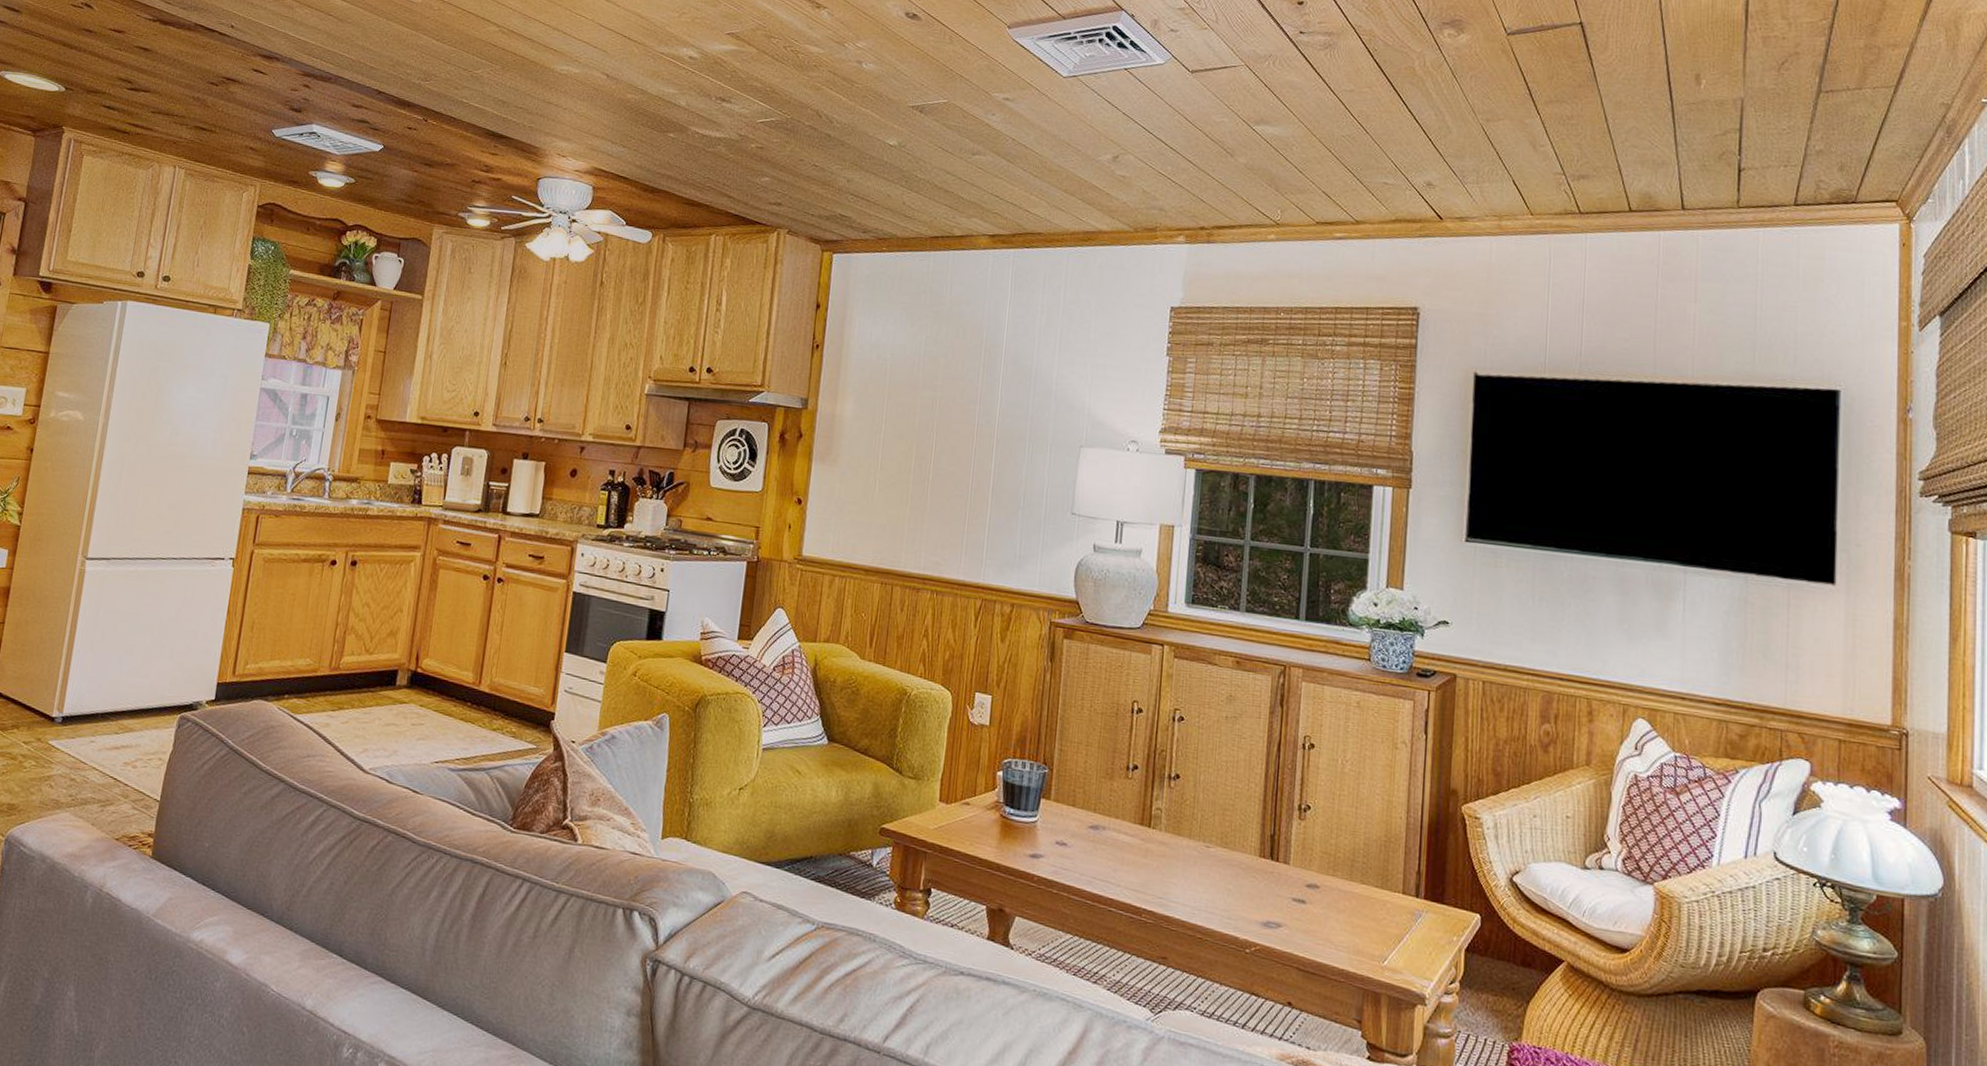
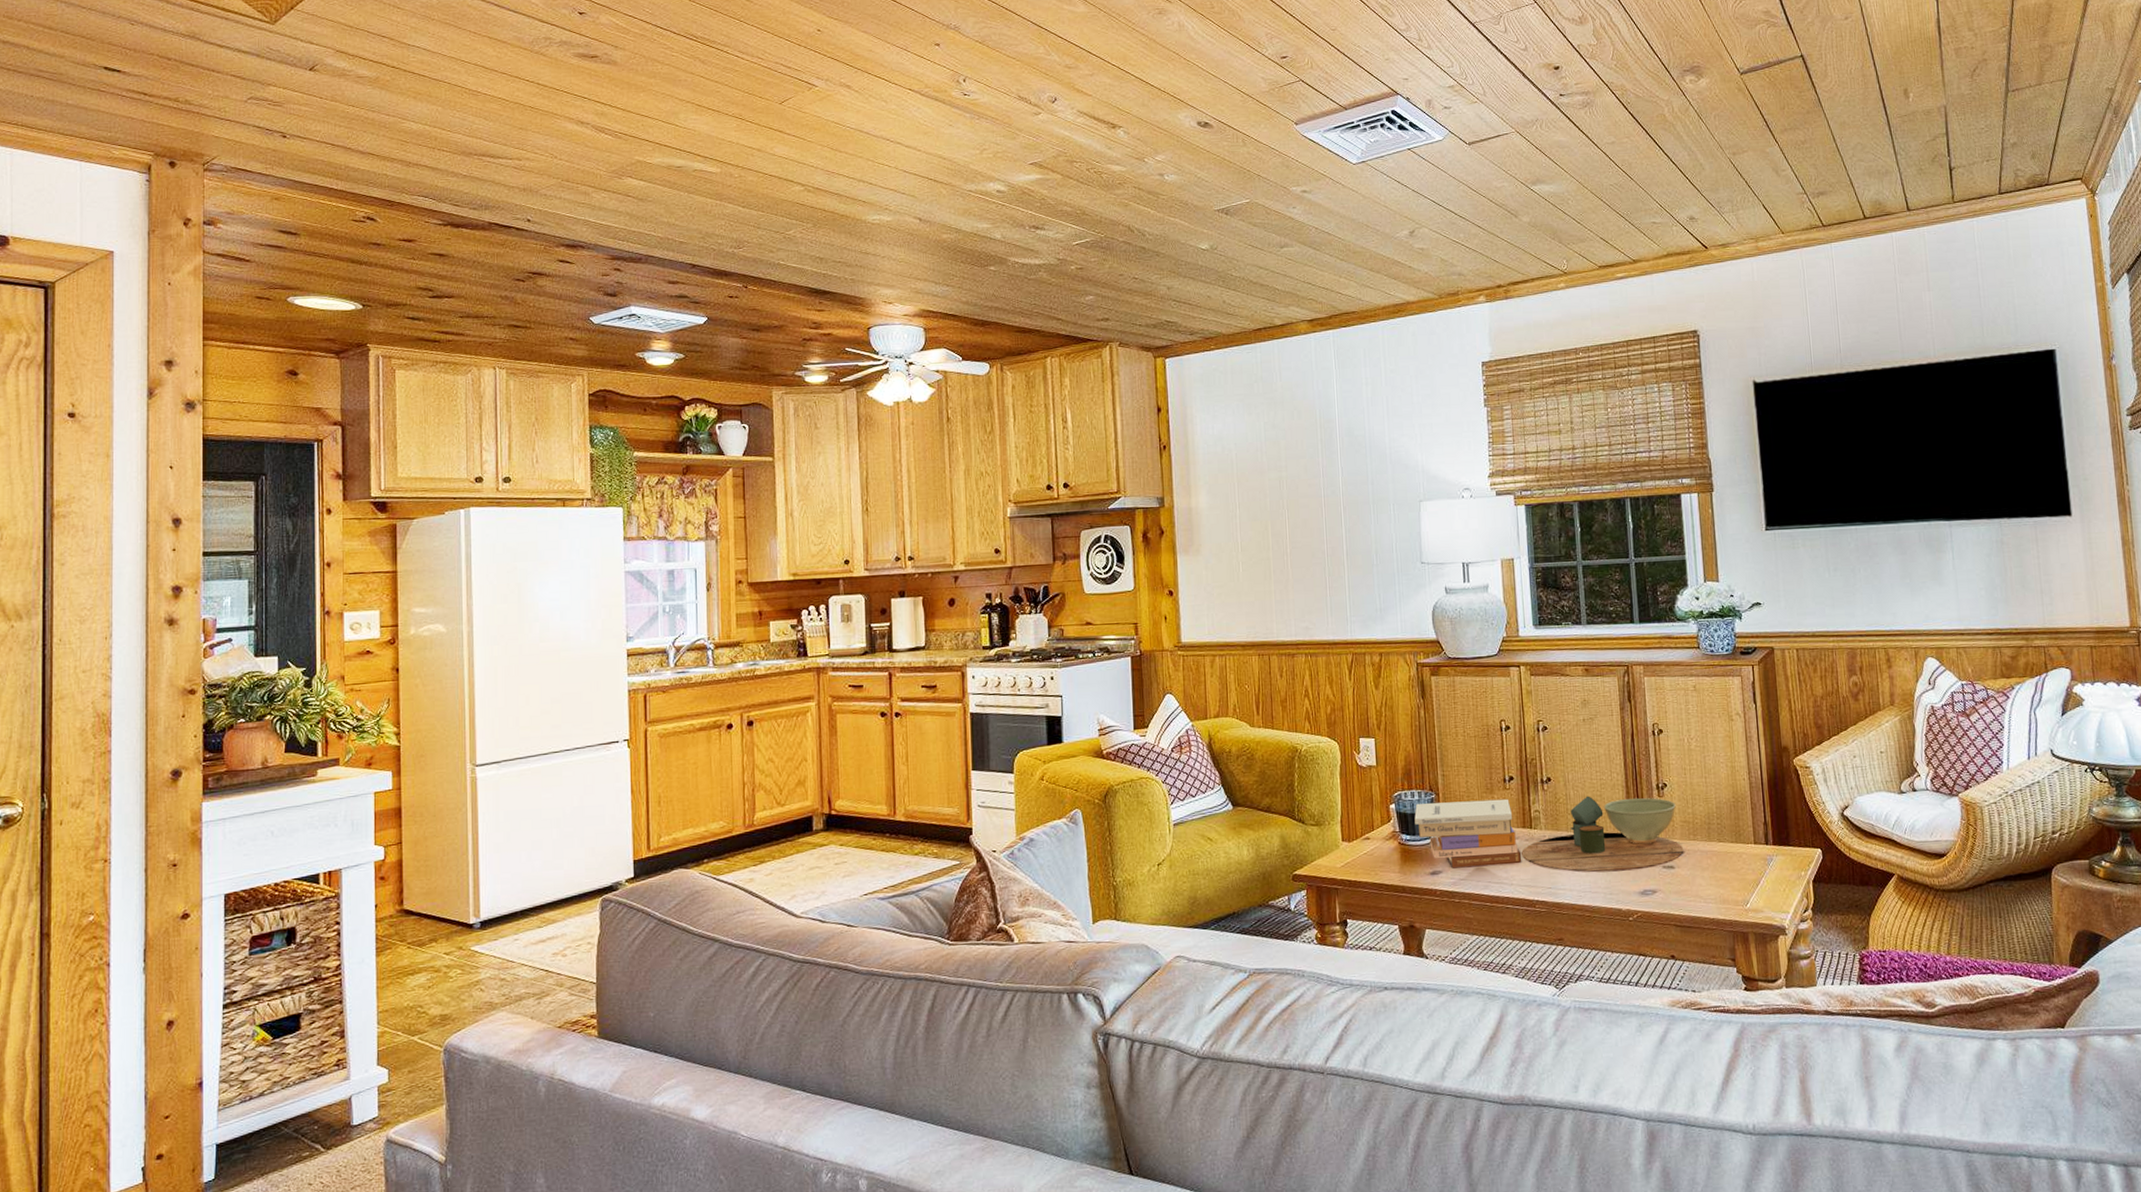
books: none [1021,775,1135,863] -> present [1414,798,1522,869]
decorative tray: none [1135,802,1320,896] -> present [1522,796,1684,872]
bowl: none [1234,813,1318,871] -> present [1603,797,1676,845]

